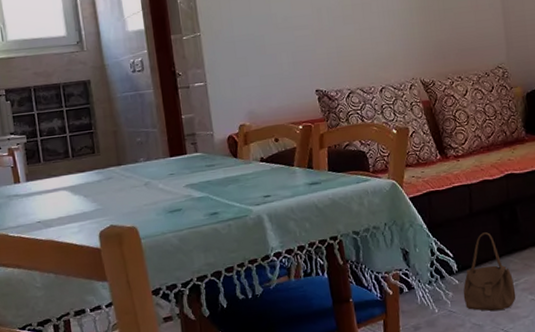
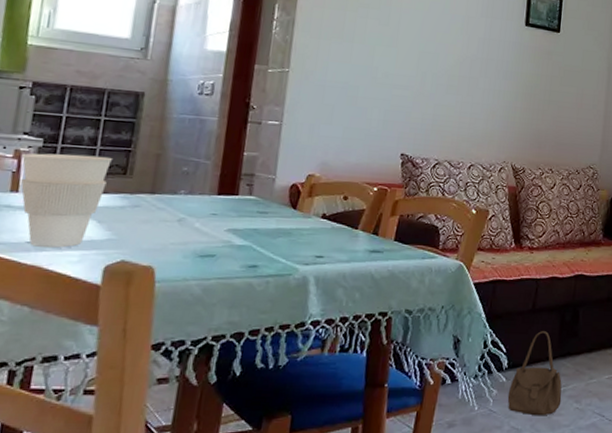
cup: none [14,141,82,225] -> present [21,153,114,249]

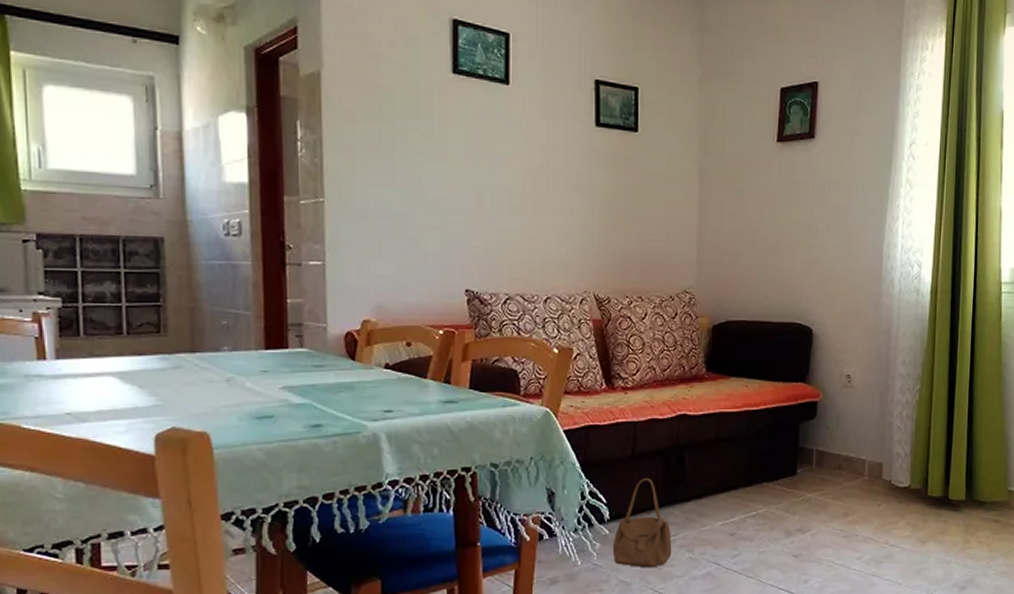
cup: present [21,153,114,249] -> none [41,313,143,419]

